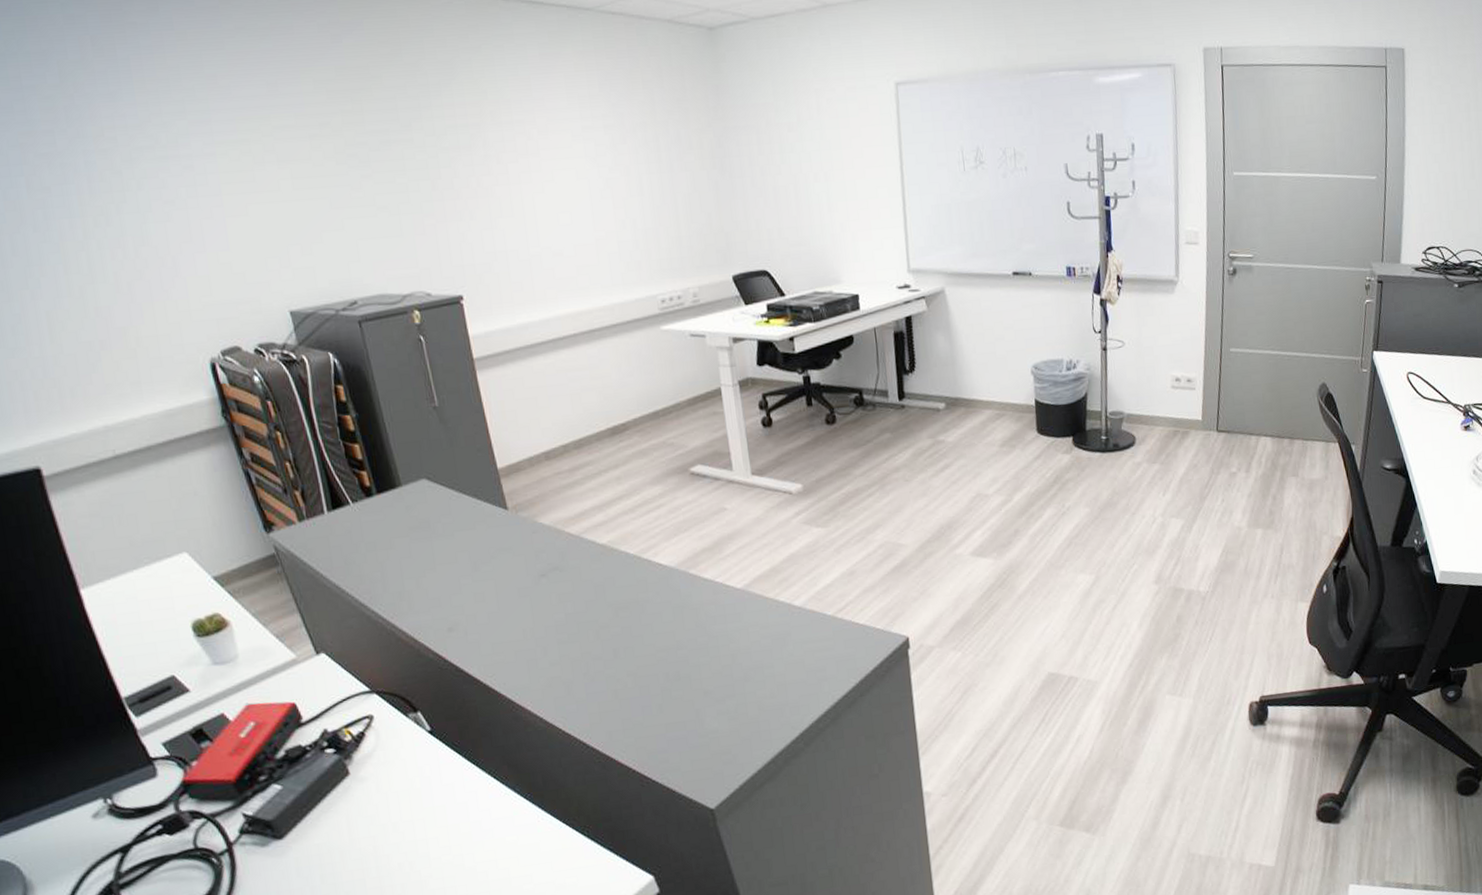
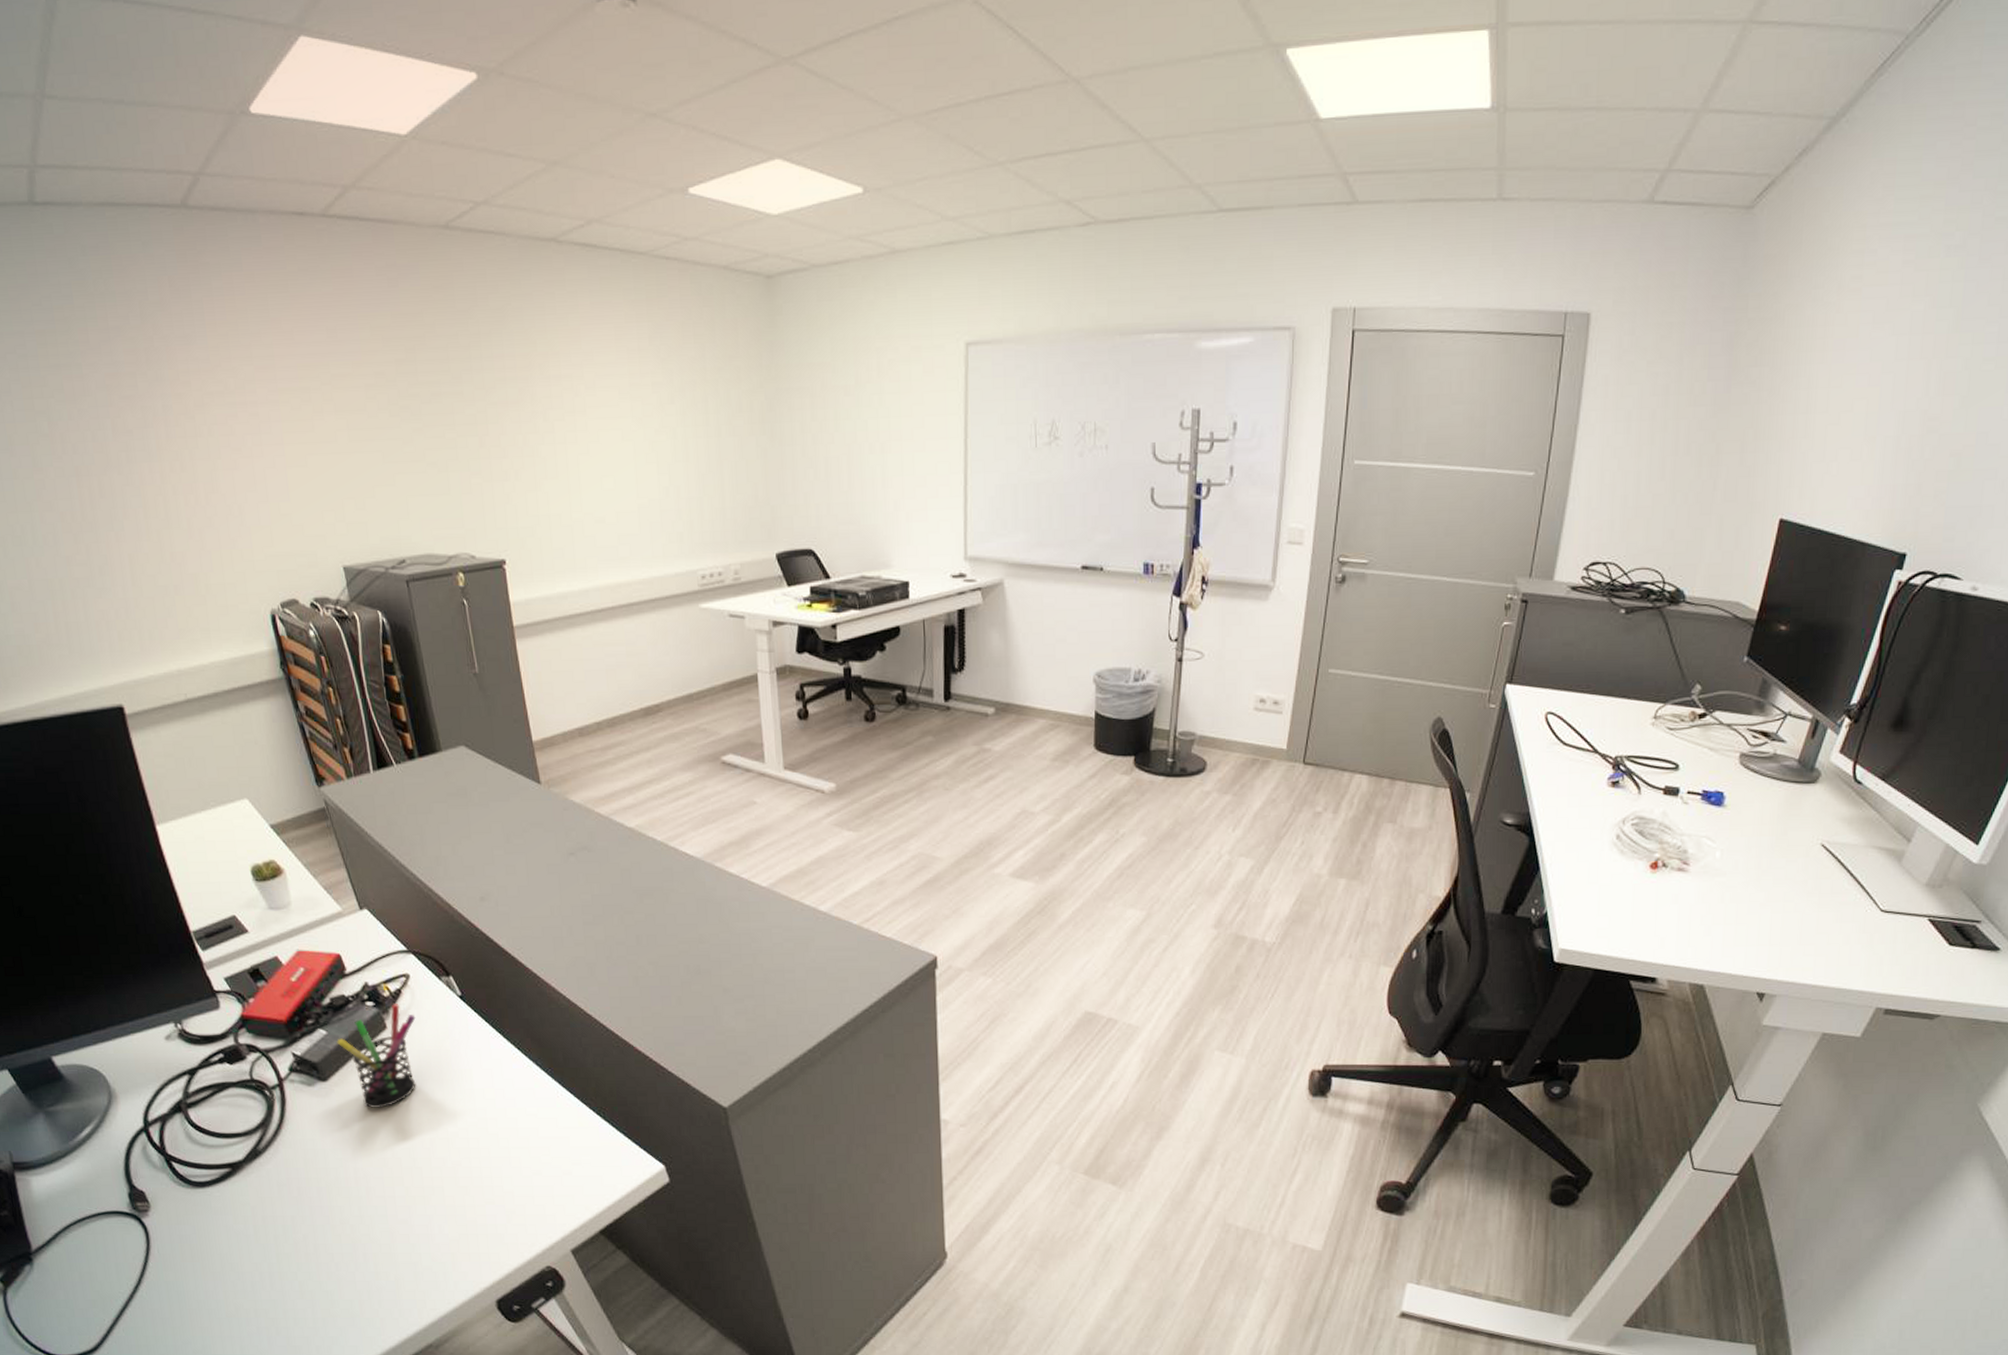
pen holder: none [293,747,384,861] -> present [337,1004,416,1109]

